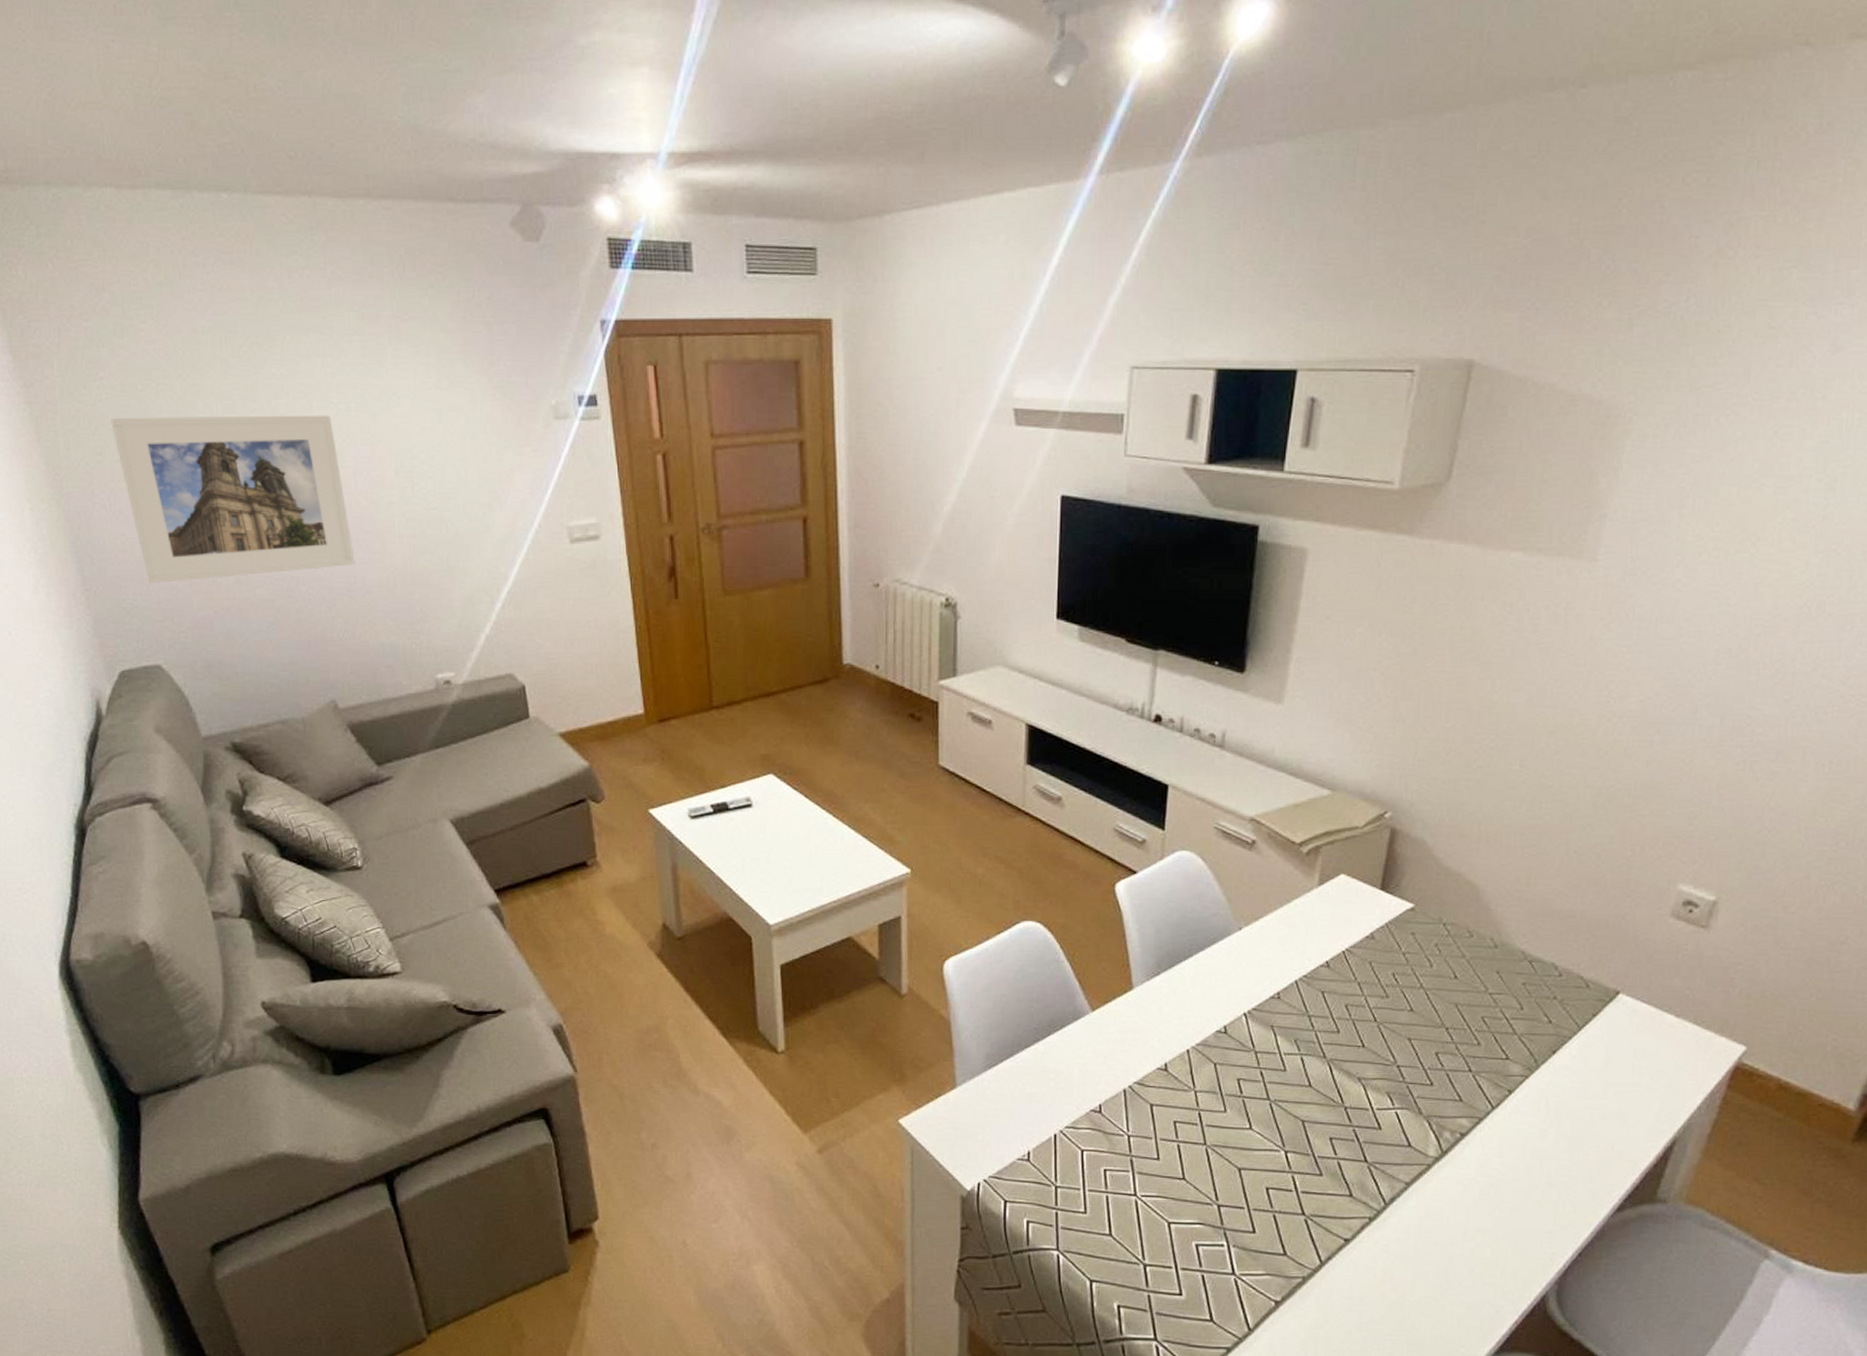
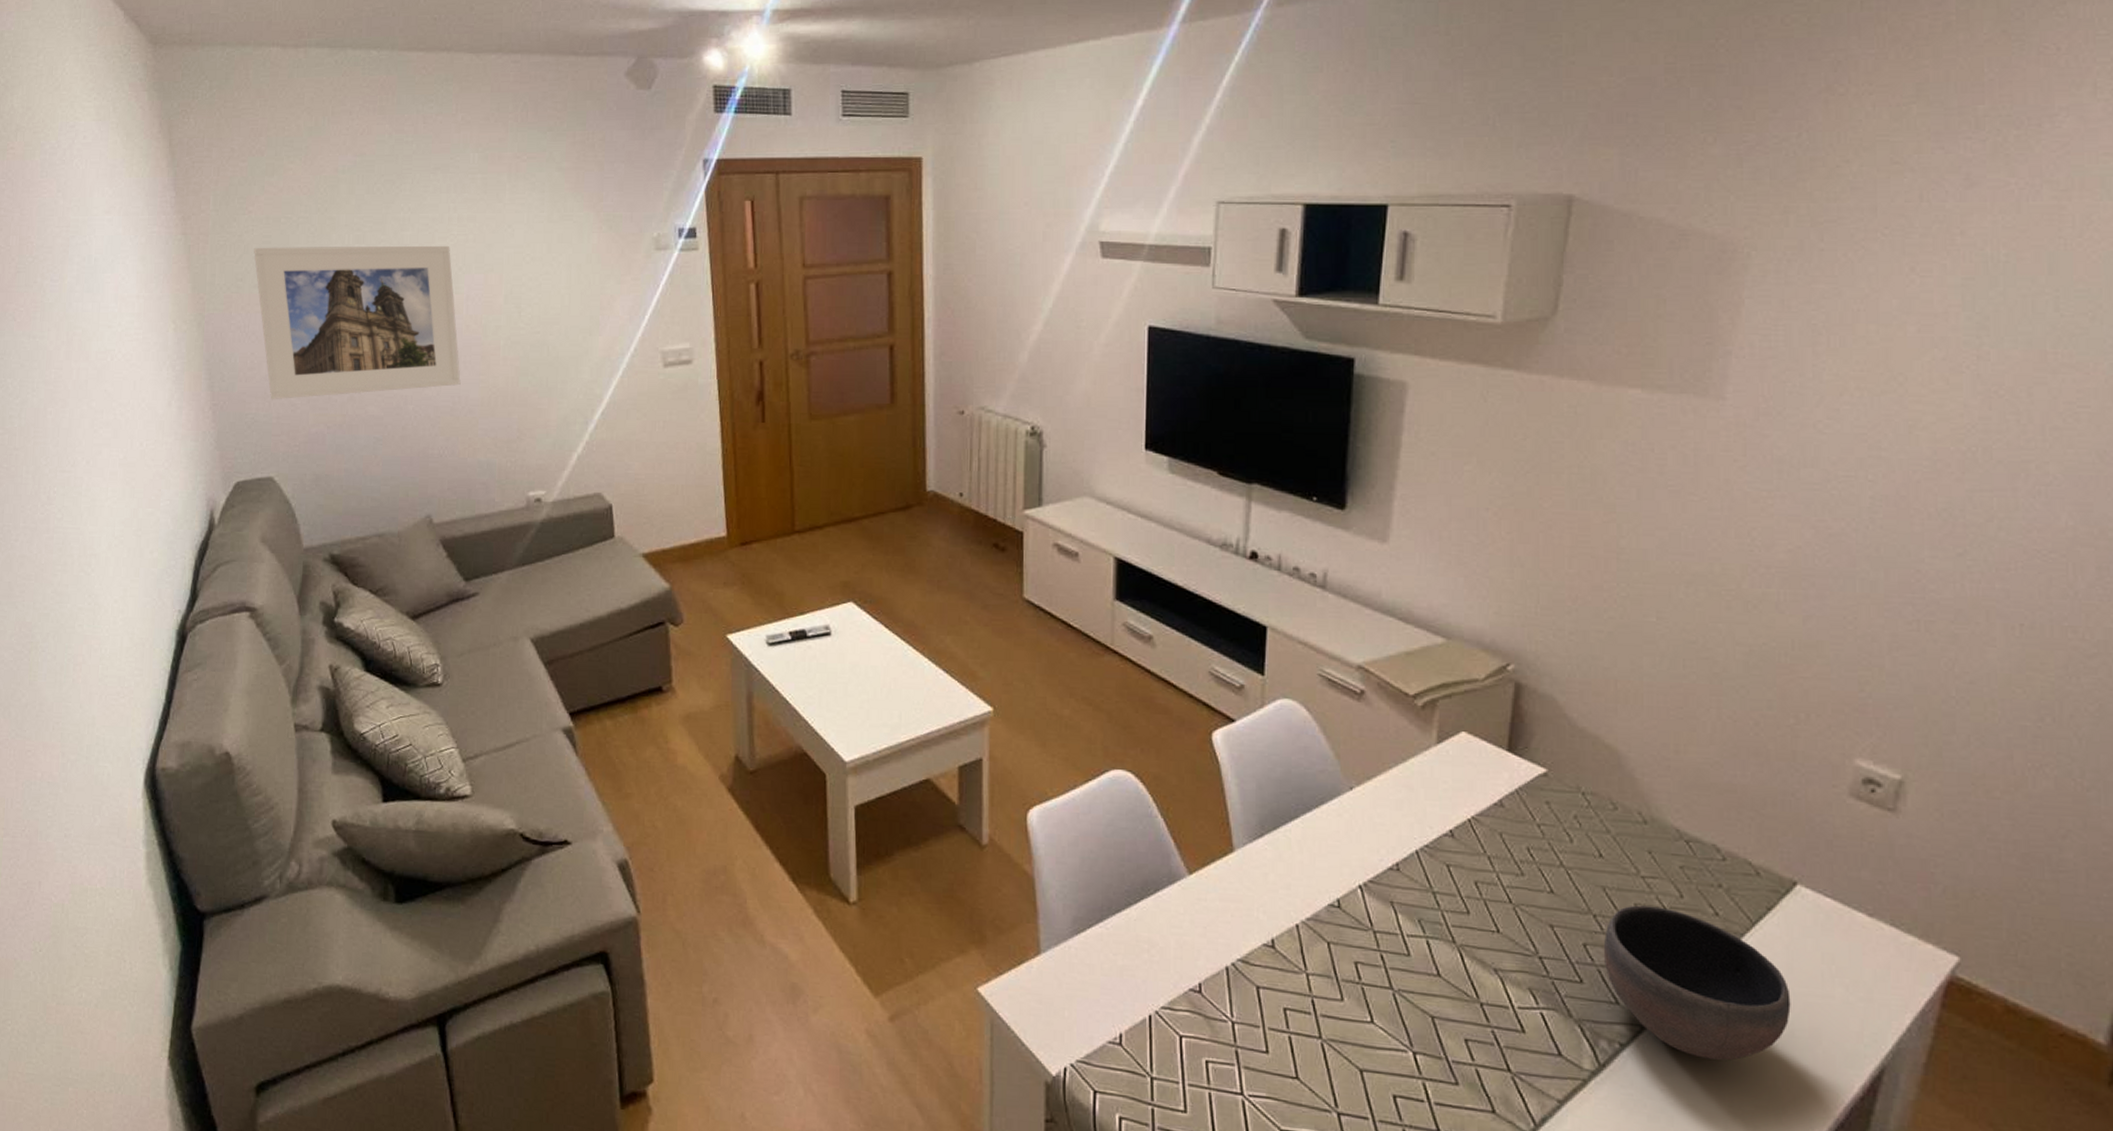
bowl: none [1452,1018,1606,1142] -> present [1603,905,1791,1061]

